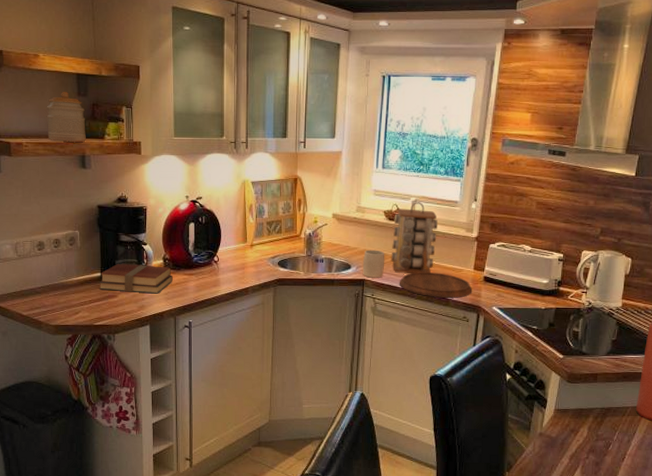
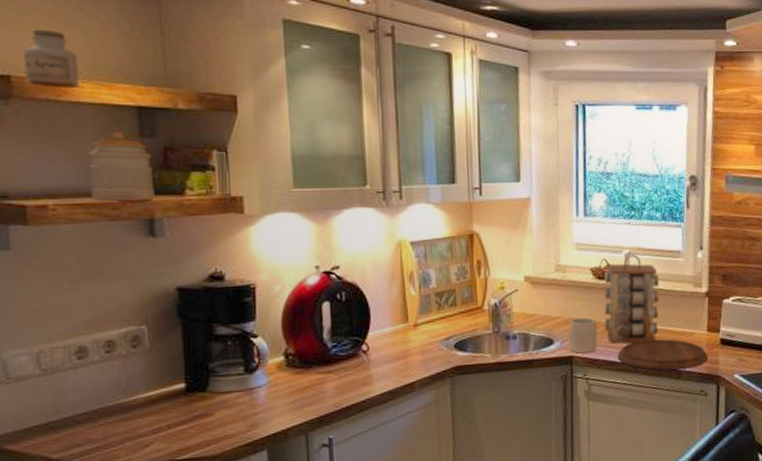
jar: none [10,17,42,59] -> present [23,29,79,88]
books: present [99,263,173,294] -> none [182,364,301,407]

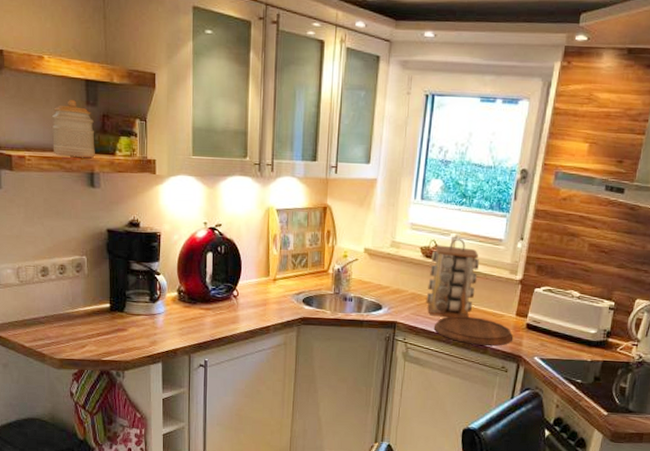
jar: present [23,29,79,88] -> none [11,12,47,62]
mug: present [568,317,598,354] -> none [394,289,420,321]

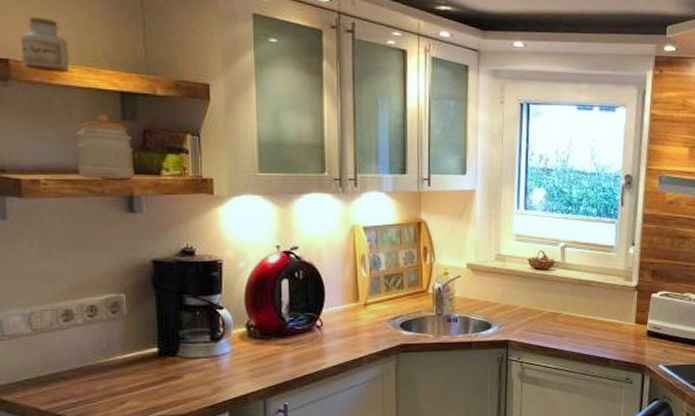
jar: none [11,12,47,62] -> present [20,16,69,72]
spice rack: present [426,238,480,318] -> none [539,248,593,332]
cutting board: present [433,316,514,346] -> none [550,328,635,358]

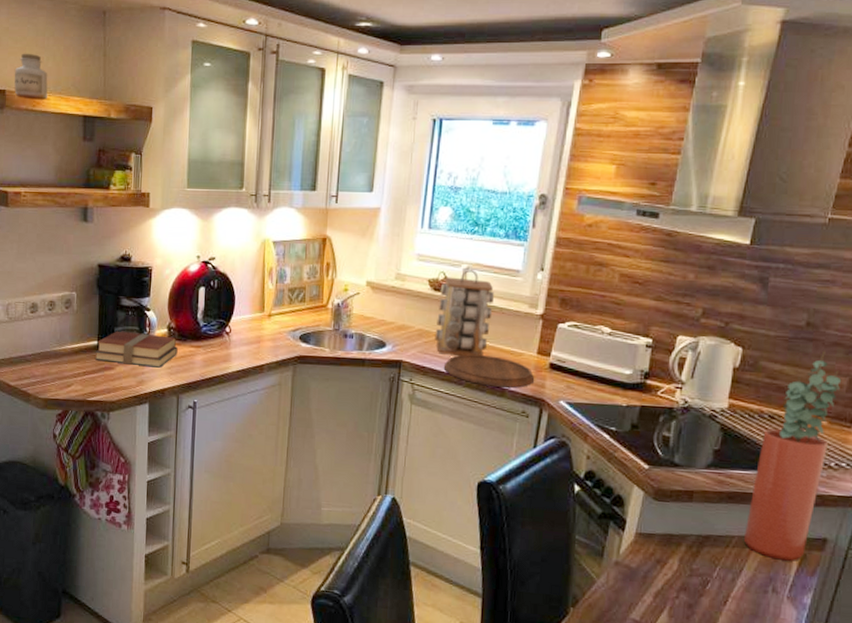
jar: present [75,113,134,179] -> none [48,135,91,192]
books: none [155,334,261,372] -> present [95,330,178,368]
spice rack: none [539,248,593,332] -> present [434,270,495,357]
cutting board: none [550,328,635,358] -> present [443,354,535,388]

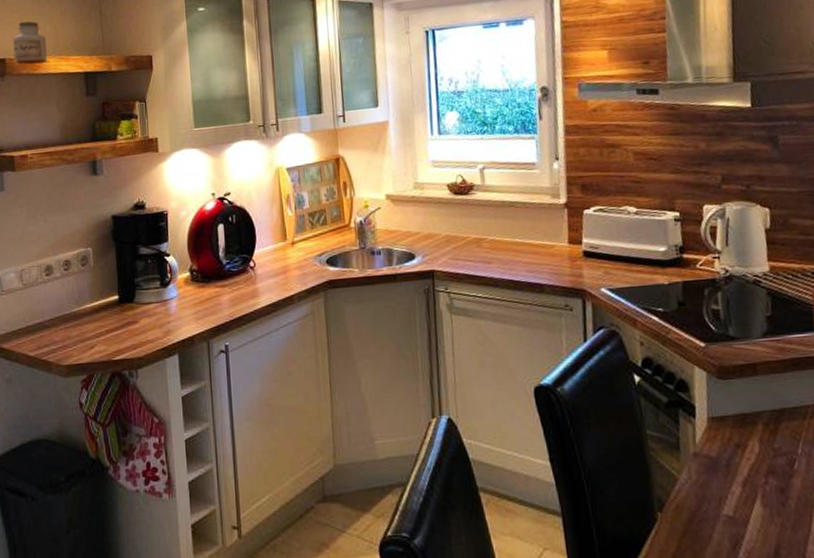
books: present [95,330,178,368] -> none [116,279,203,316]
spice rack: present [434,270,495,357] -> none [460,169,517,258]
cutting board: present [443,354,535,388] -> none [477,252,571,284]

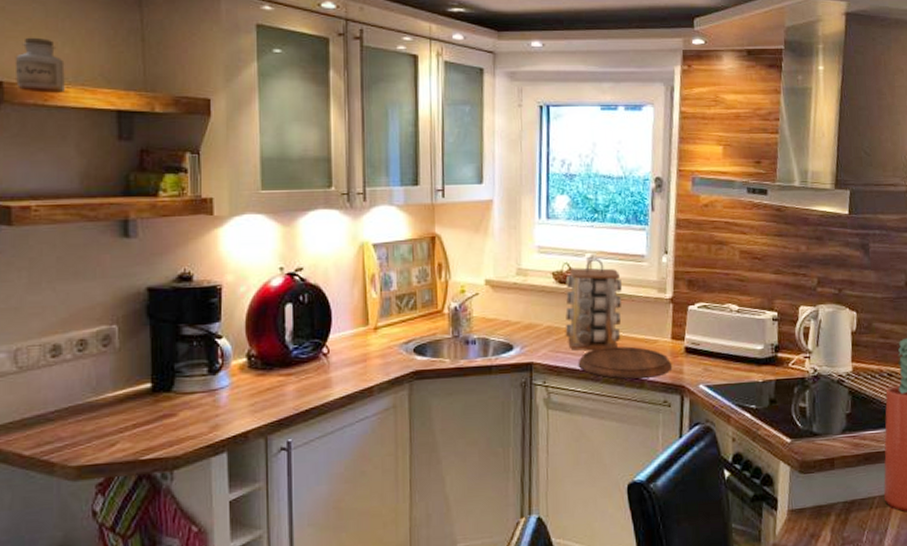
spice rack: none [460,169,517,258] -> present [565,259,623,351]
cutting board: none [477,252,571,284] -> present [578,346,672,379]

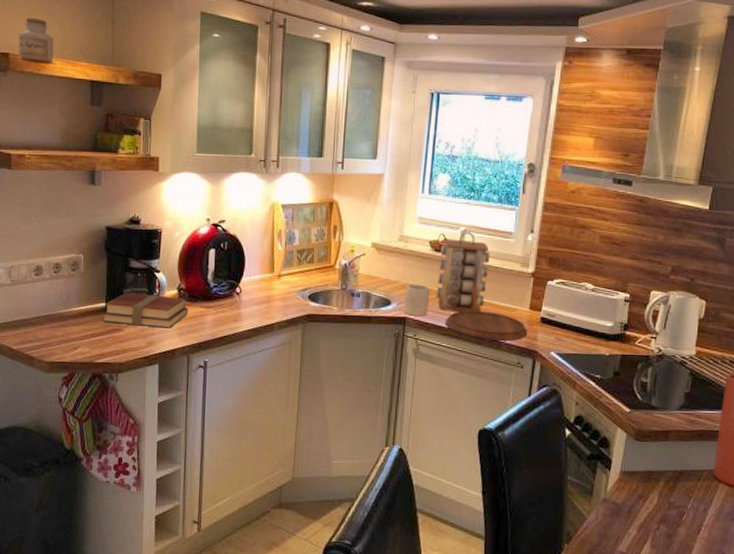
books: none [148,366,262,408] -> present [102,292,188,328]
mug: none [528,322,558,360] -> present [403,284,430,316]

